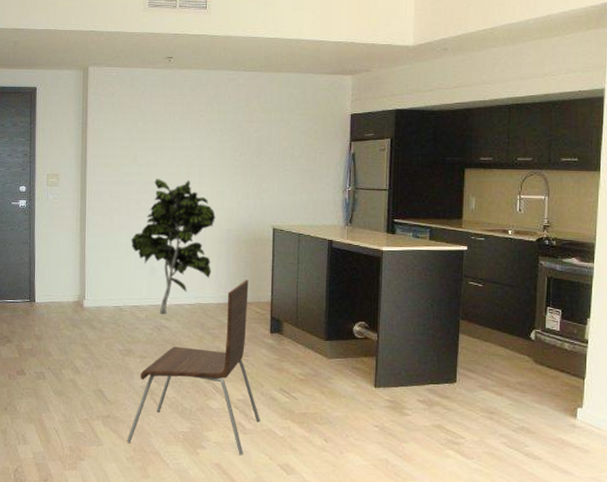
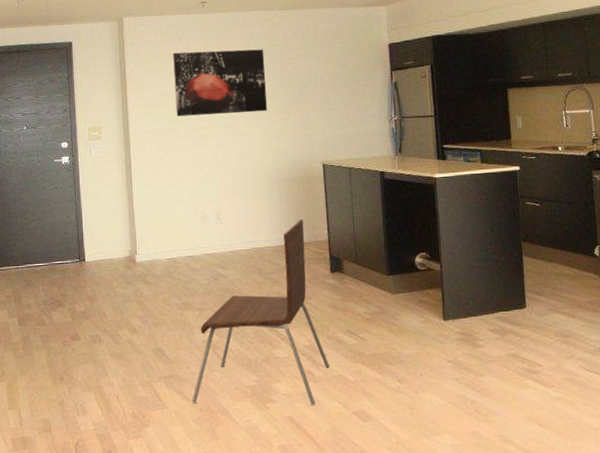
indoor plant: present [131,178,215,314] -> none [179,123,265,262]
wall art: none [134,106,226,172] -> present [173,49,267,117]

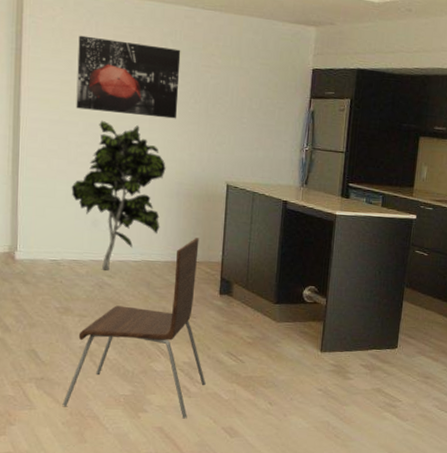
indoor plant: none [179,123,265,262] -> present [71,120,166,271]

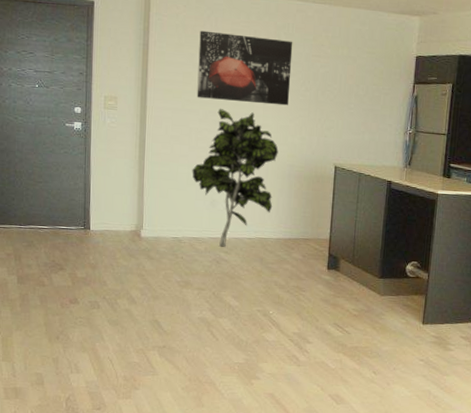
chair: present [62,237,206,419] -> none [182,216,314,386]

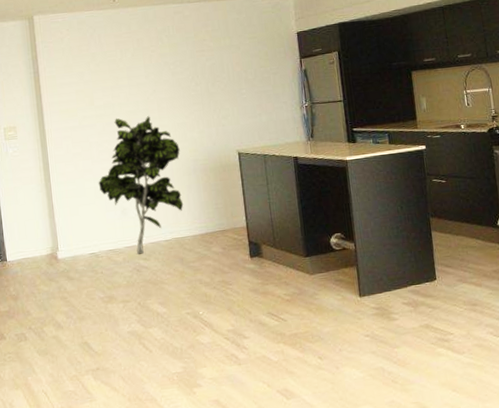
wall art: present [197,30,293,106] -> none [85,42,181,113]

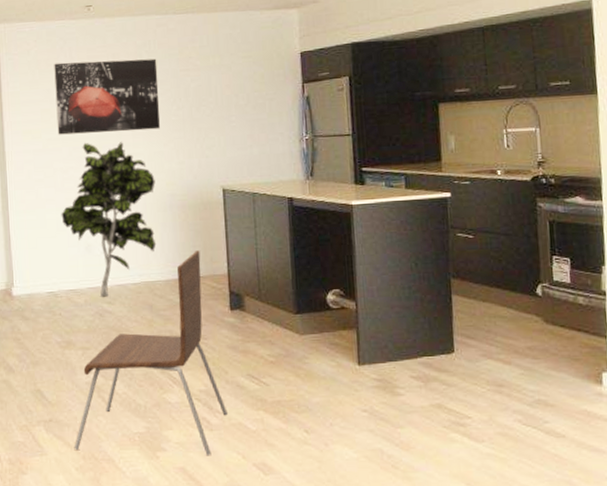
wall art: none [85,42,181,113] -> present [54,58,160,135]
chair: none [120,207,253,394] -> present [74,250,228,456]

